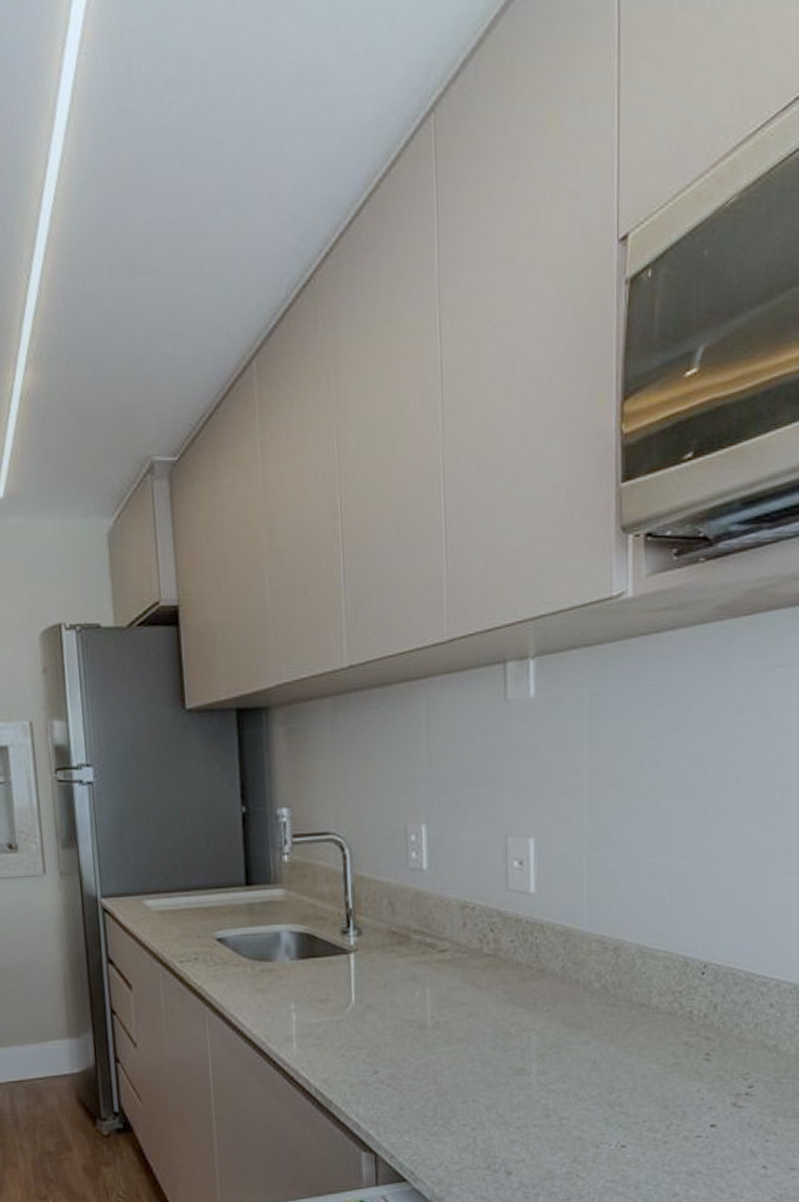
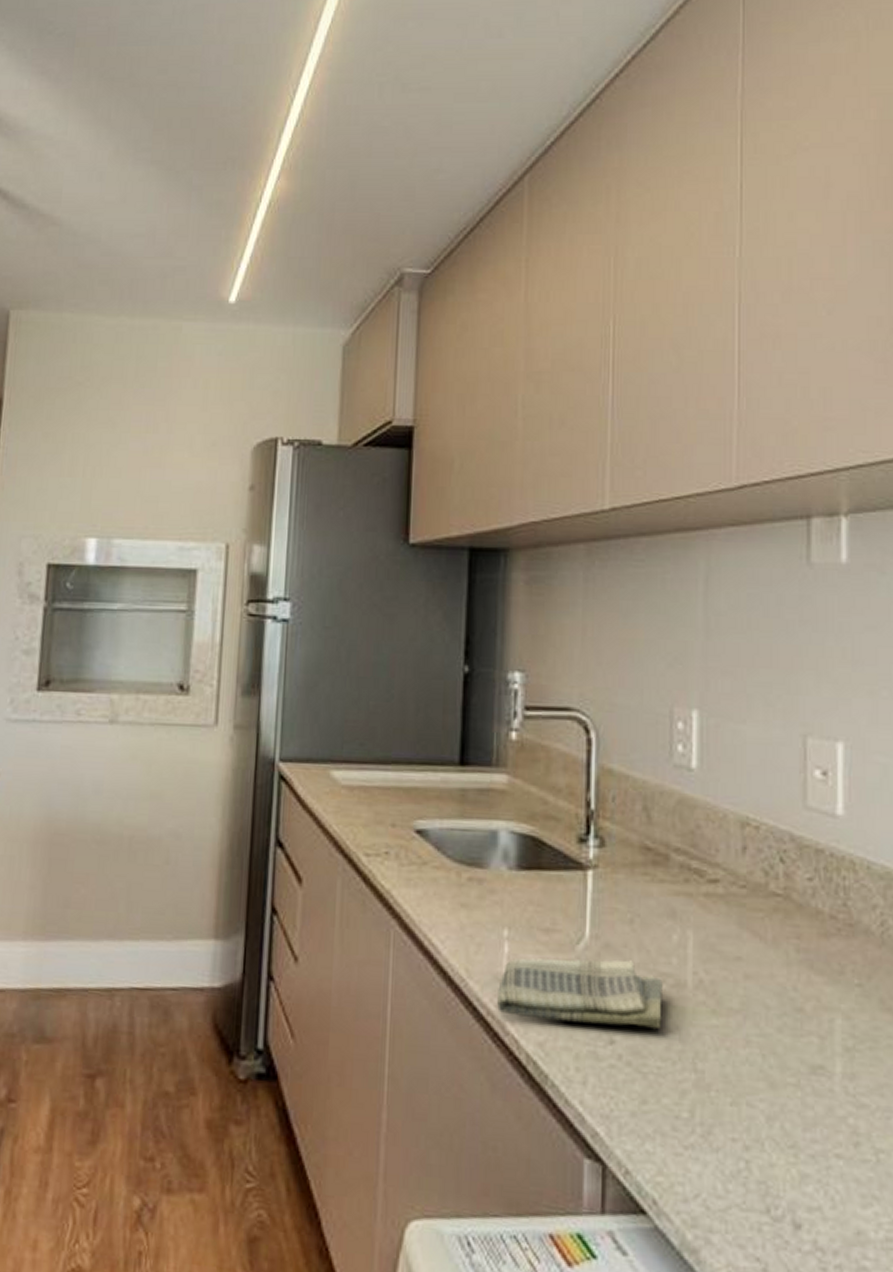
dish towel: none [290,1014,411,1064] -> present [497,958,663,1028]

